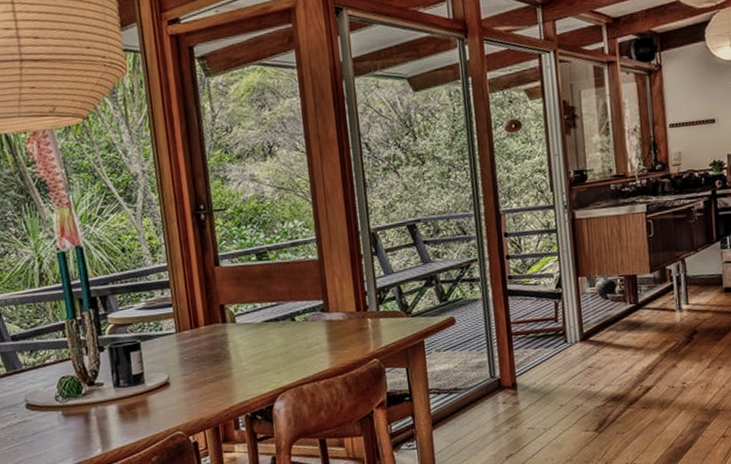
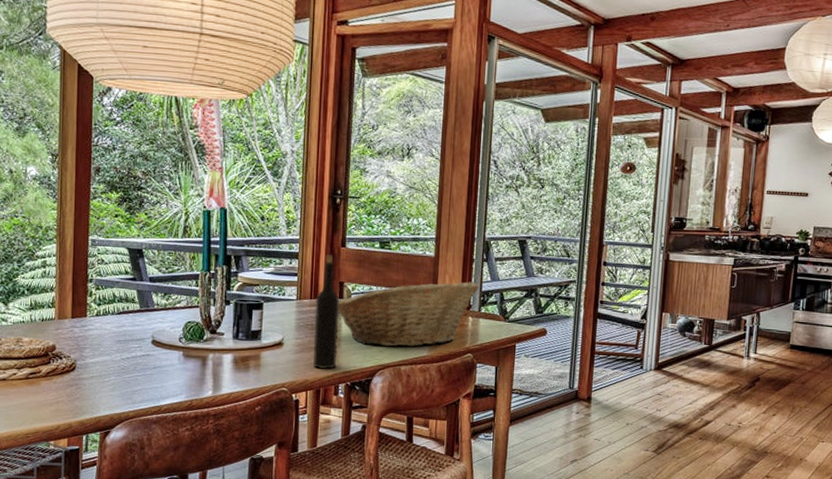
wine bottle: none [196,276,233,404] -> present [313,254,340,370]
fruit basket: none [222,279,373,369] -> present [338,281,479,347]

